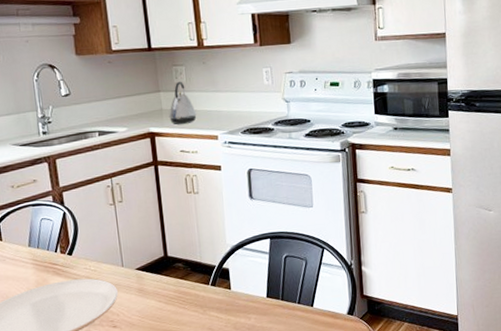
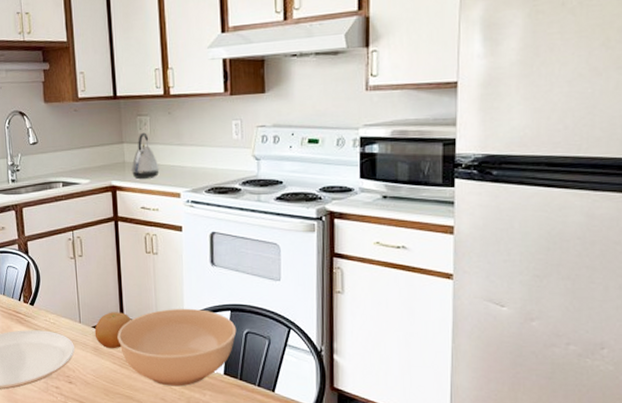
fruit: none [138,251,175,288] -> present [94,312,131,349]
bowl: none [161,240,277,316] -> present [117,308,237,387]

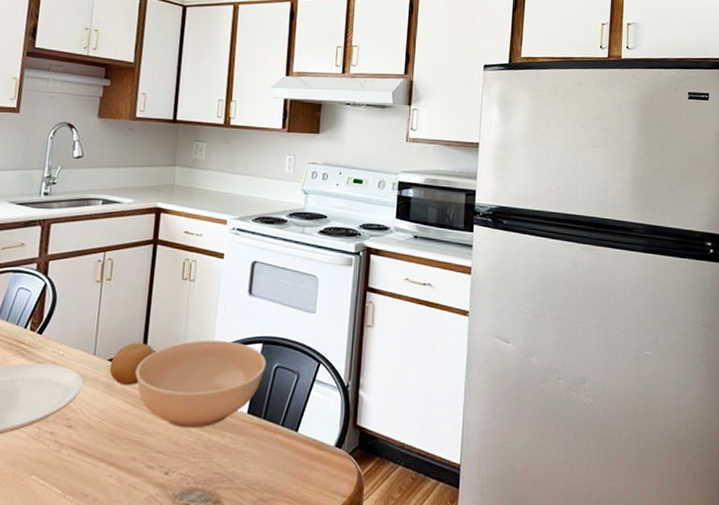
kettle: present [130,132,160,179] -> none [179,157,209,203]

